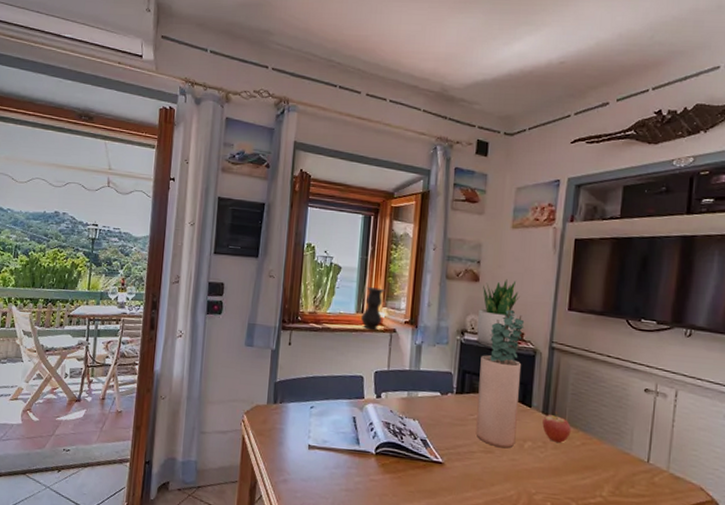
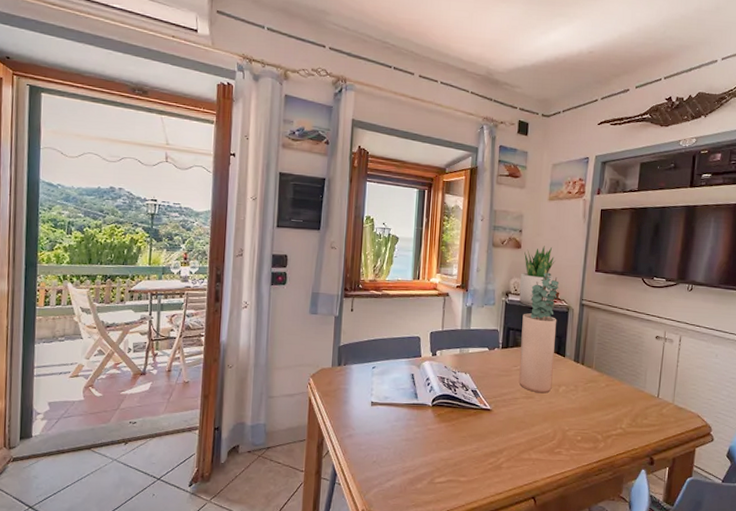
vase: present [361,287,385,330] -> none [417,256,439,294]
fruit: present [542,411,571,443] -> none [574,359,597,385]

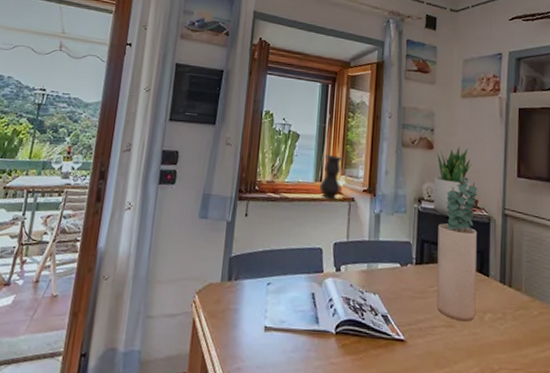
vase: none [417,256,439,294] -> present [320,155,343,199]

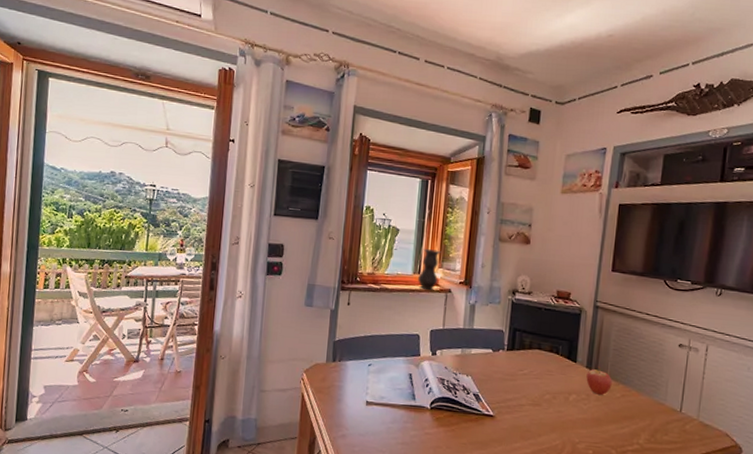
planter: present [433,147,472,216] -> none [527,242,568,307]
vase: present [436,170,478,322] -> none [525,264,572,401]
fruit: none [501,280,528,313] -> present [586,366,612,395]

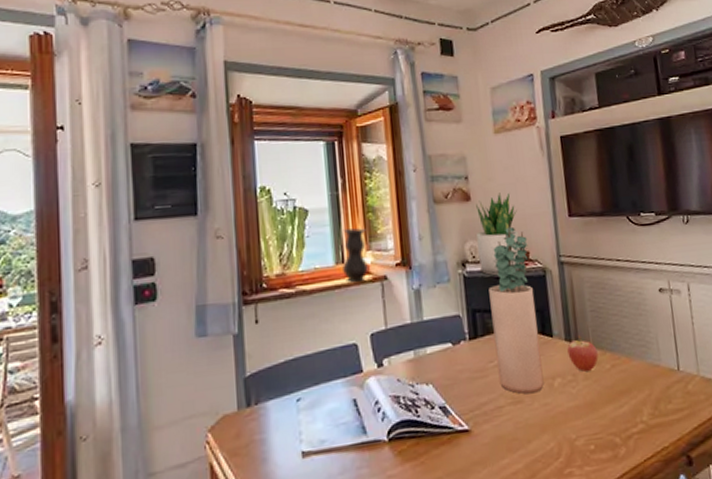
vase: none [525,264,572,401] -> present [488,219,544,395]
planter: none [527,242,568,307] -> present [476,192,520,276]

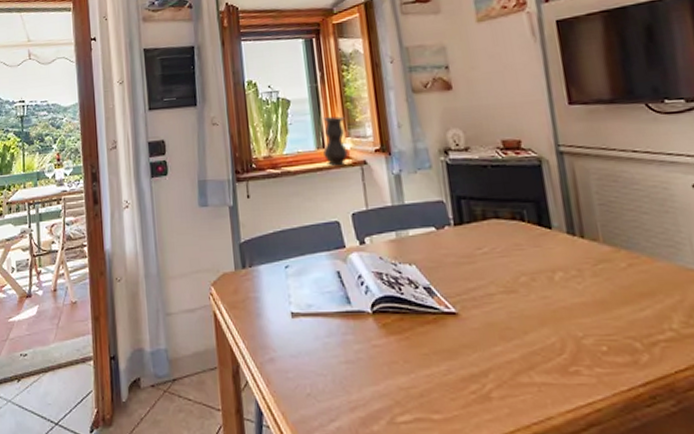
planter: present [476,192,520,276] -> none [458,81,510,164]
vase: present [488,219,544,395] -> none [474,107,542,285]
fruit: present [567,335,599,372] -> none [570,229,611,268]

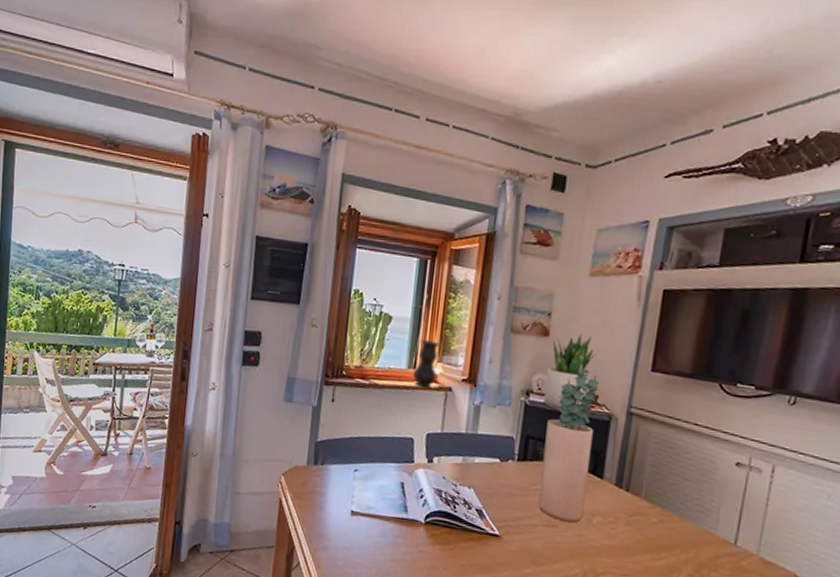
planter: none [458,81,510,164] -> present [543,334,595,412]
vase: none [474,107,542,285] -> present [538,361,600,523]

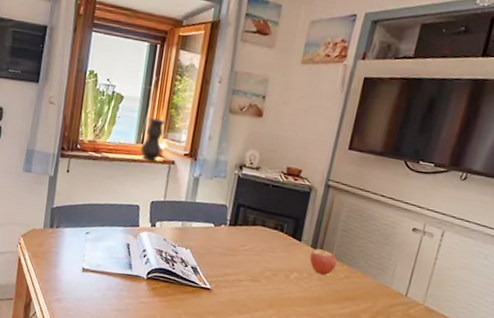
vase: present [538,361,600,523] -> none [245,140,304,279]
planter: present [543,334,595,412] -> none [254,116,302,184]
fruit: none [614,484,648,519] -> present [309,246,337,275]

